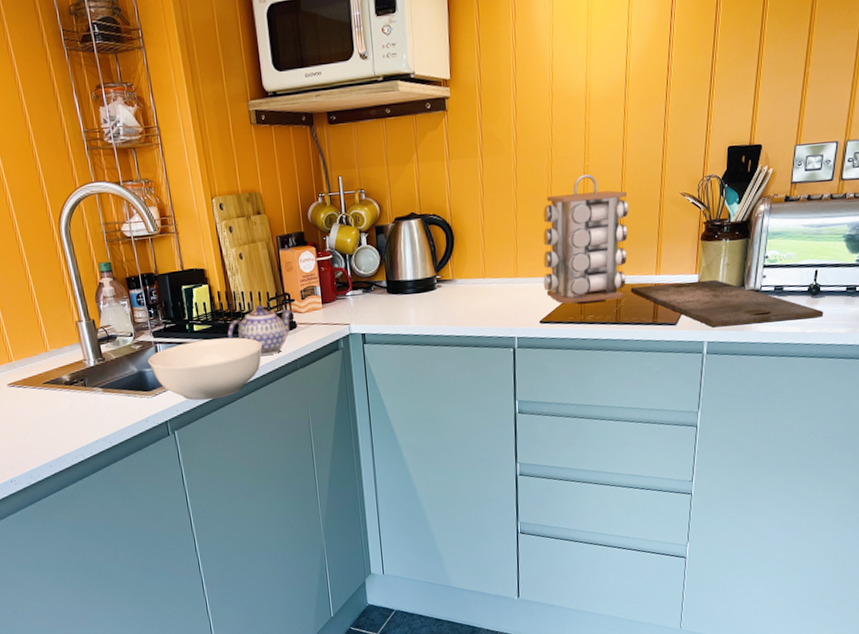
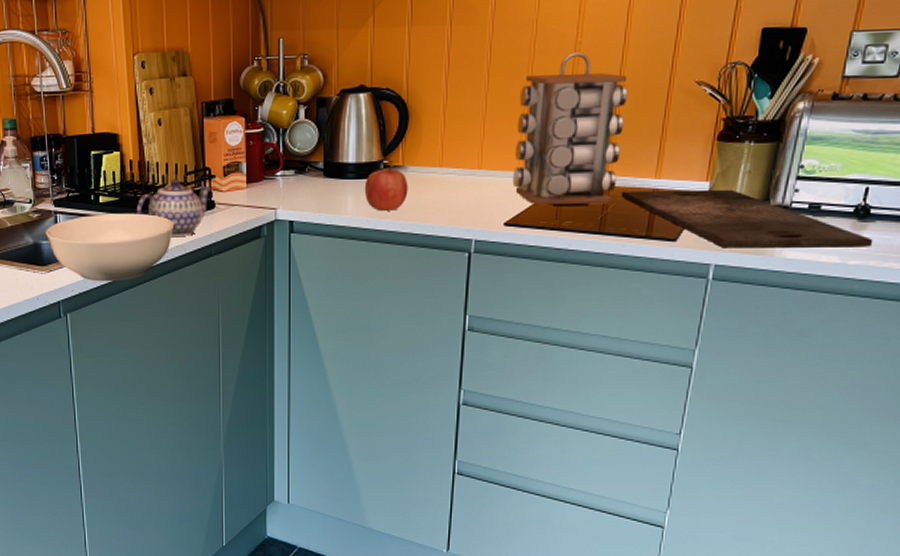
fruit: none [422,279,459,319] -> present [364,165,408,211]

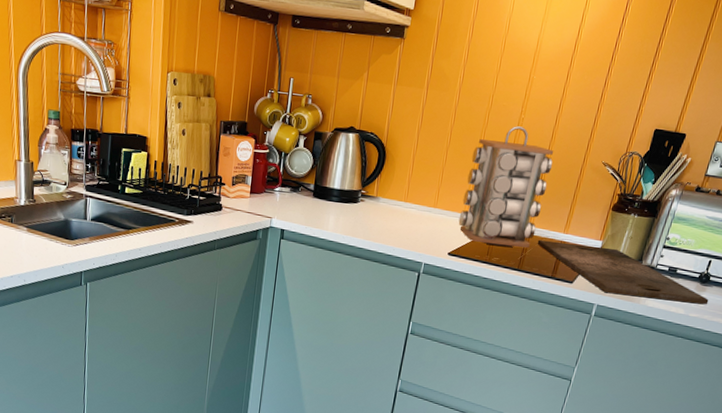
bowl: present [45,213,175,282] -> none [75,202,187,261]
teapot: present [136,179,211,238] -> none [155,181,221,231]
fruit: present [364,165,408,211] -> none [343,195,379,232]

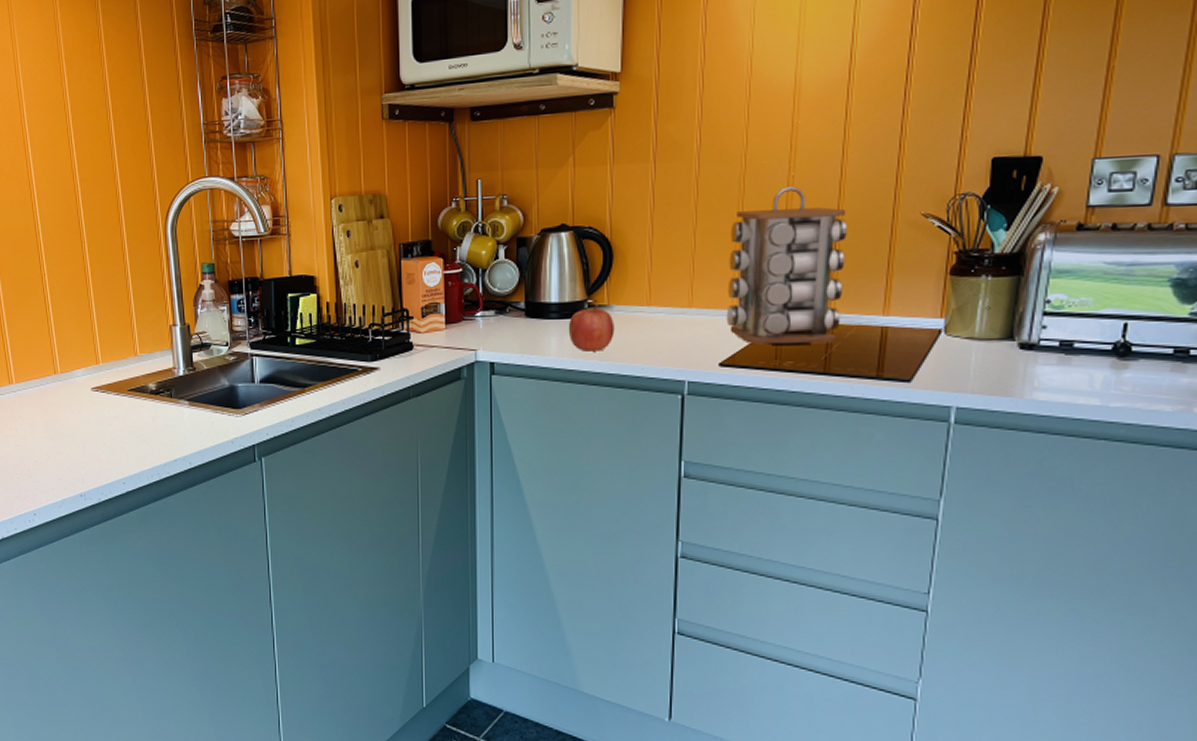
fruit: none [343,195,379,232] -> present [568,305,615,351]
cutting board: present [537,239,709,305] -> none [846,326,1138,390]

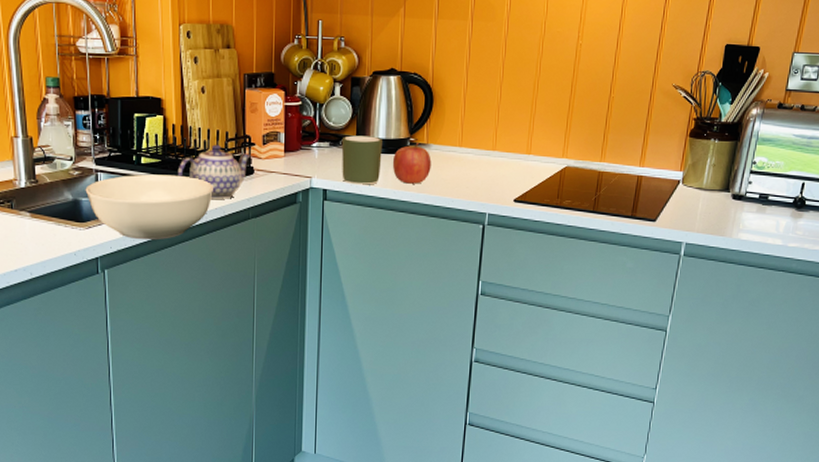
bowl: none [241,355,372,425] -> present [85,174,214,240]
teapot: none [333,320,409,380] -> present [177,144,251,200]
mug: none [508,300,556,356] -> present [341,135,382,185]
spice rack: present [726,187,847,346] -> none [521,53,619,188]

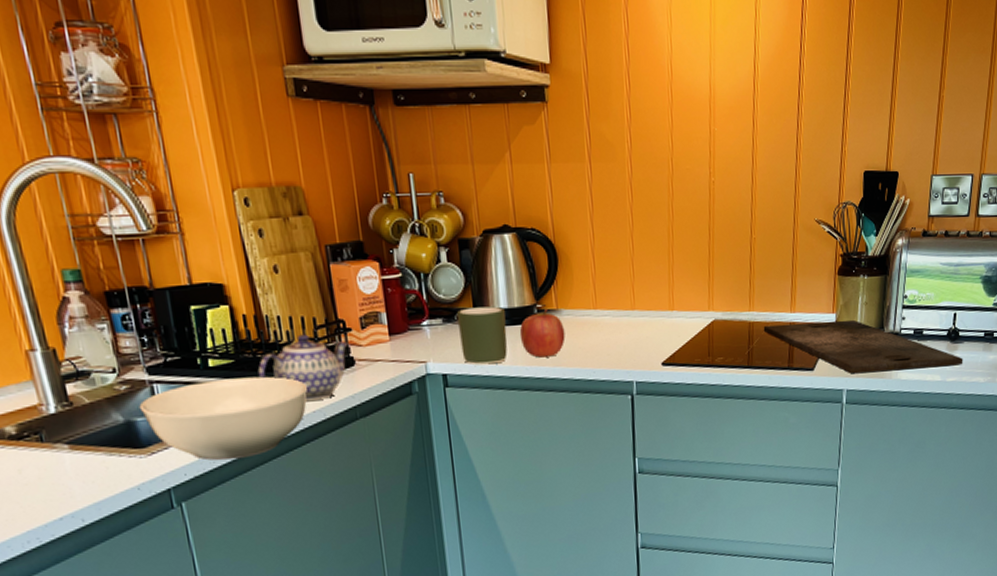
cutting board: none [611,176,807,233] -> present [763,319,963,374]

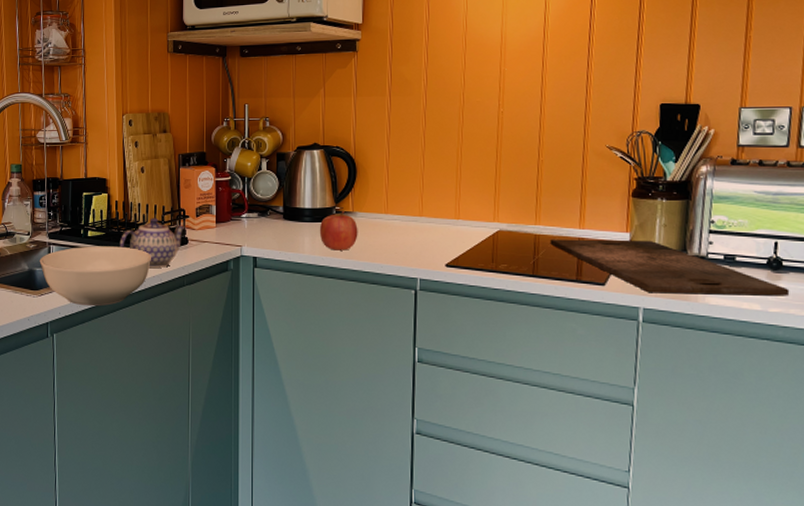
mug: present [456,306,508,365] -> none [269,206,309,252]

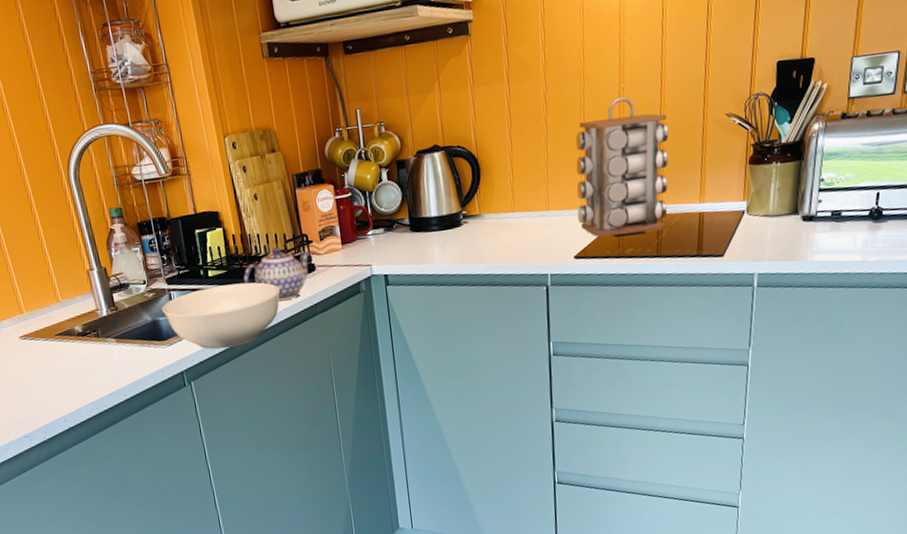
fruit: present [319,211,358,251] -> none [447,215,487,257]
spice rack: none [450,120,547,252] -> present [575,97,669,237]
cutting board: present [549,239,790,296] -> none [672,205,887,258]

